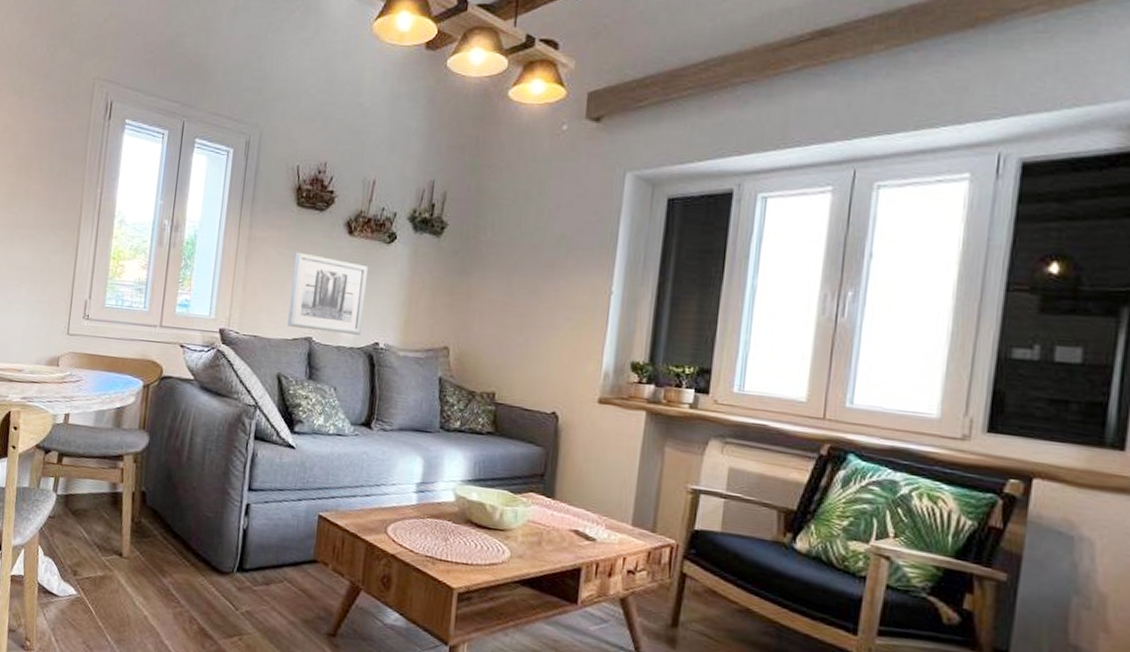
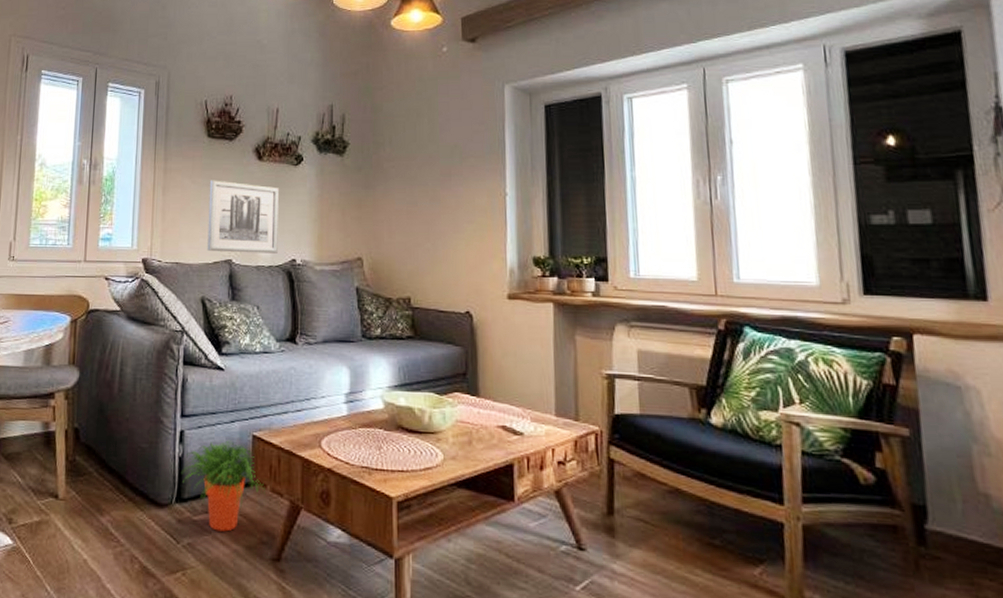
potted plant: none [245,517,327,604] -> present [182,440,265,532]

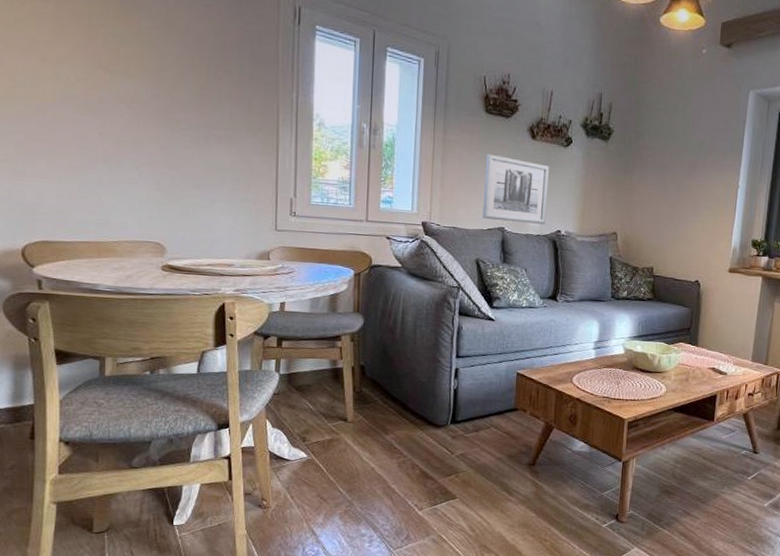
potted plant: present [182,440,265,532] -> none [456,376,525,445]

